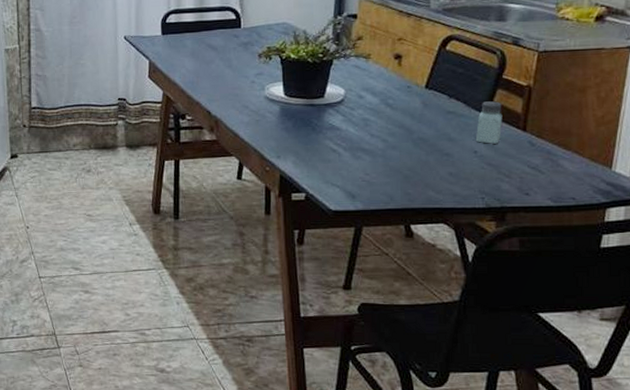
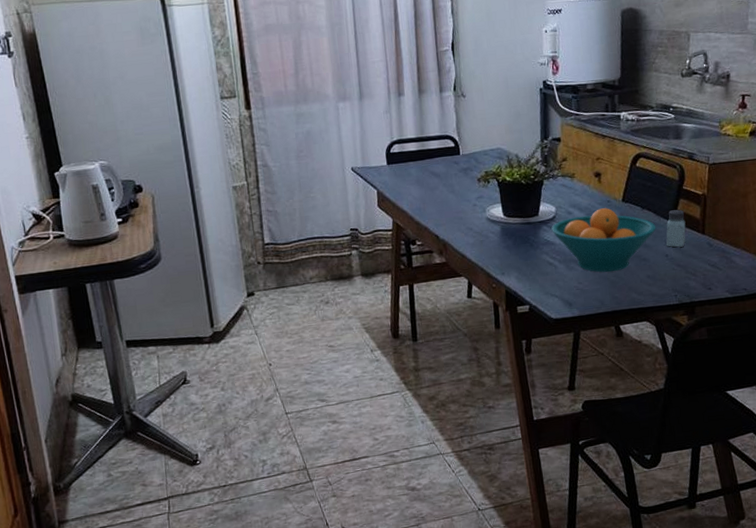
fruit bowl: none [338,94,465,165] -> present [551,208,657,272]

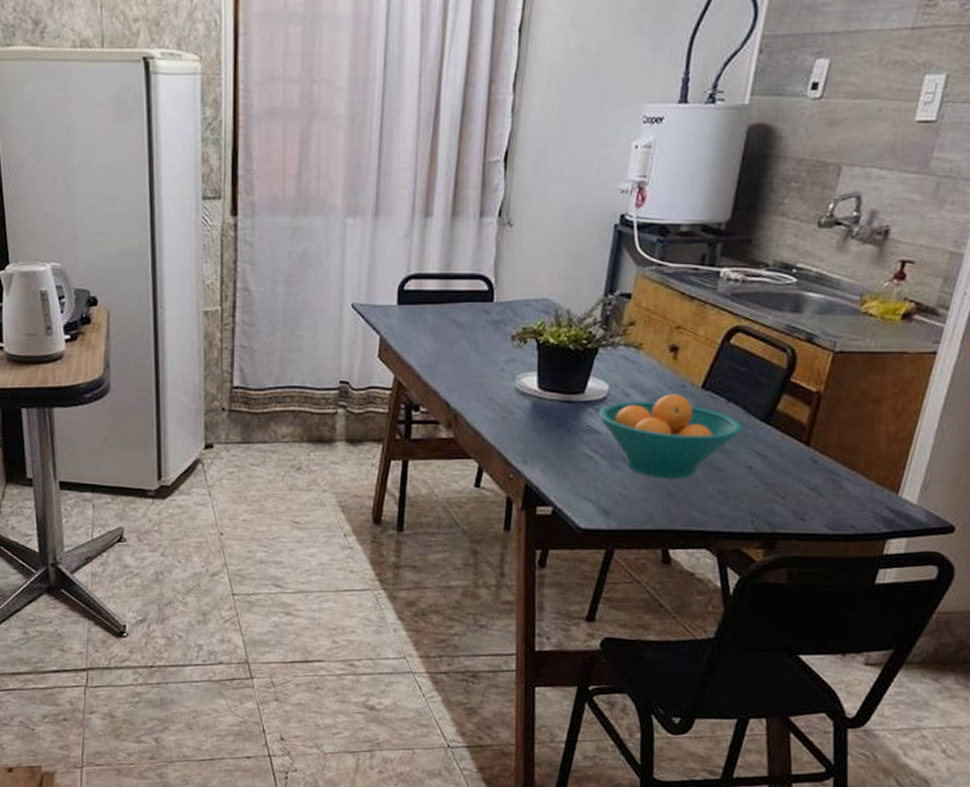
saltshaker: present [666,209,686,248] -> none [751,408,786,459]

